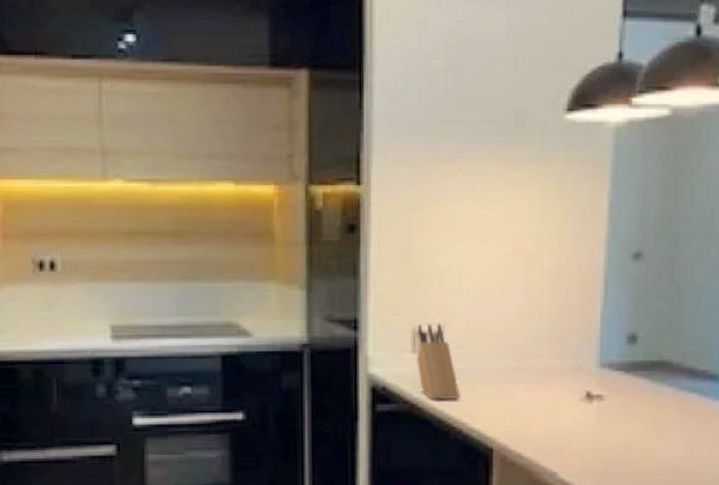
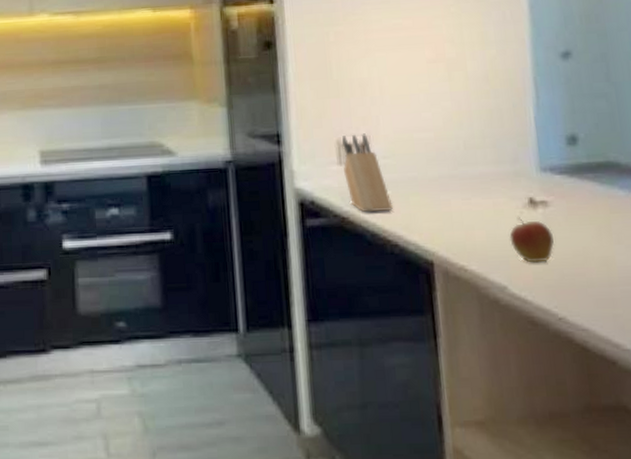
apple: none [565,408,605,452] -> present [509,216,555,263]

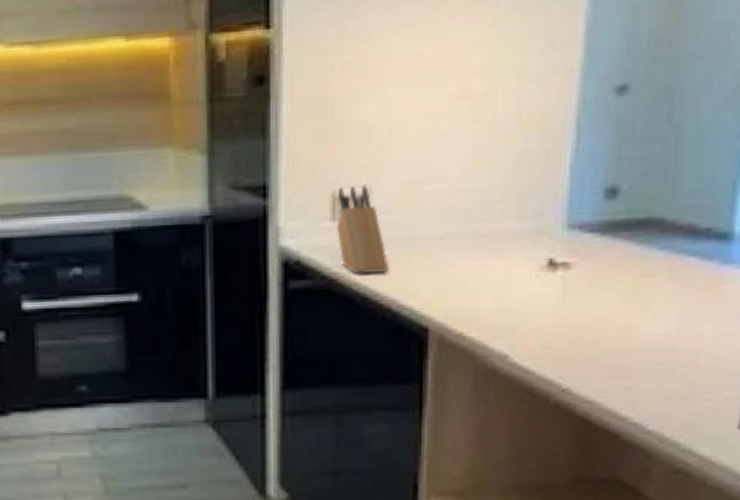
apple: present [509,216,555,263] -> none [519,279,571,331]

